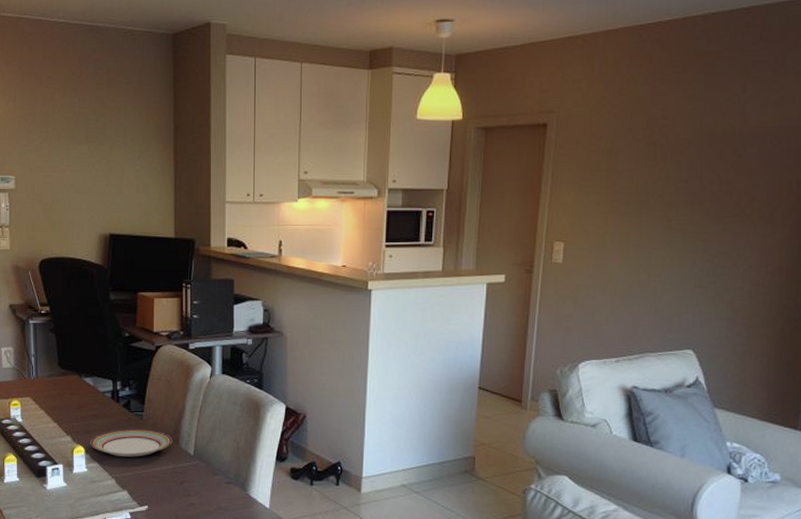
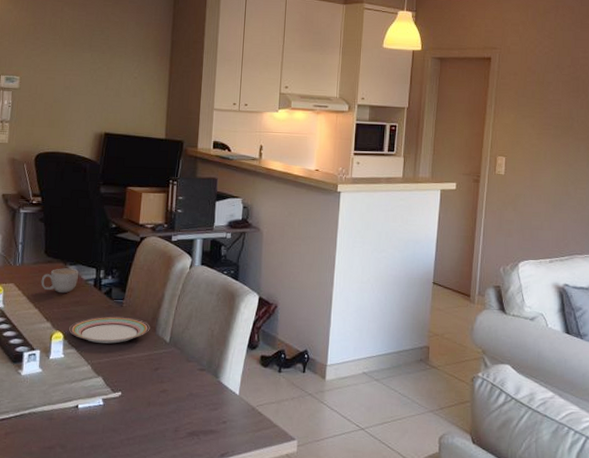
mug: none [57,380,94,407] -> present [41,268,78,294]

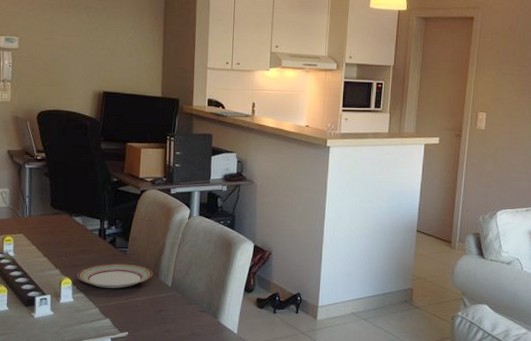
mug: present [41,268,78,294] -> none [48,219,84,243]

